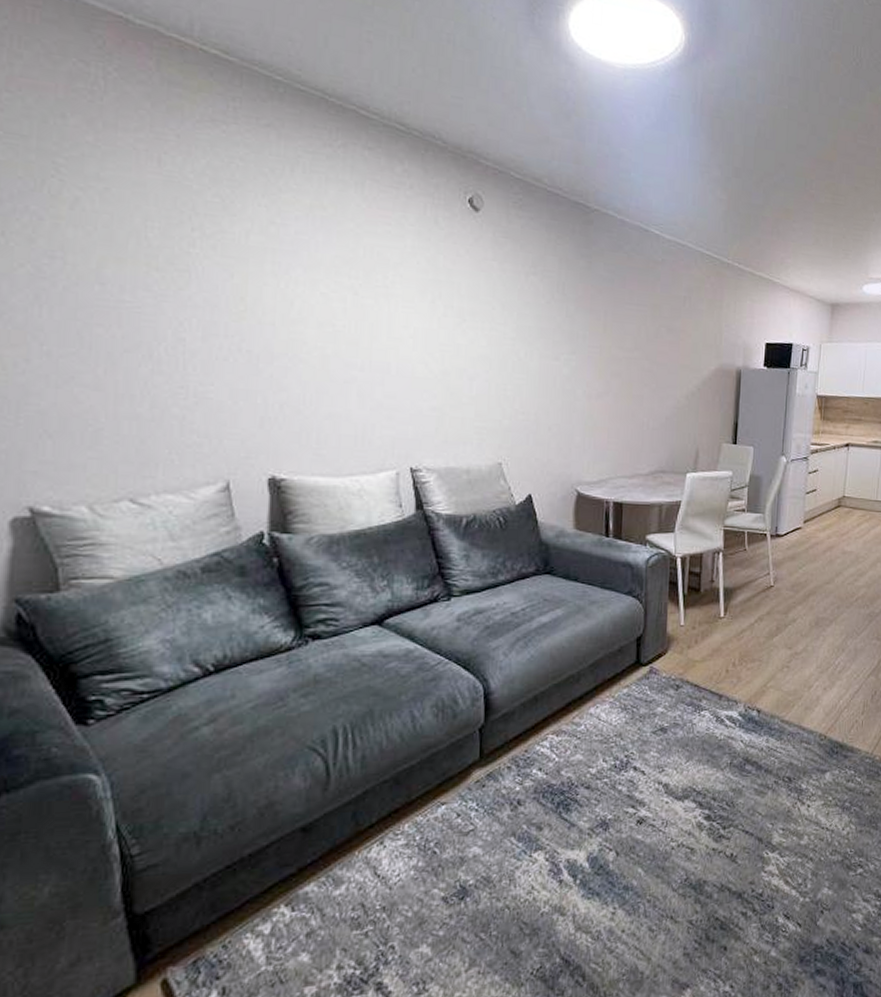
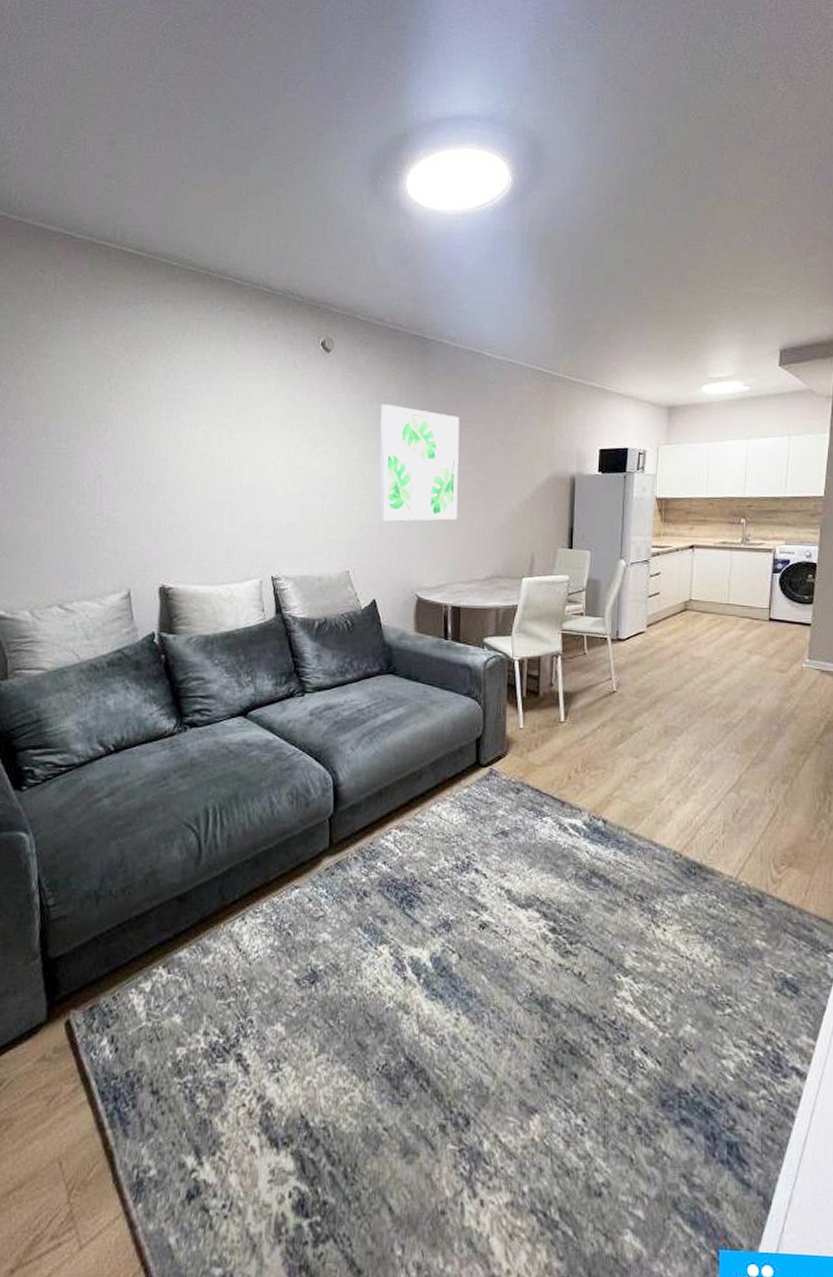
wall art: none [536,277,625,411] -> present [379,404,460,522]

